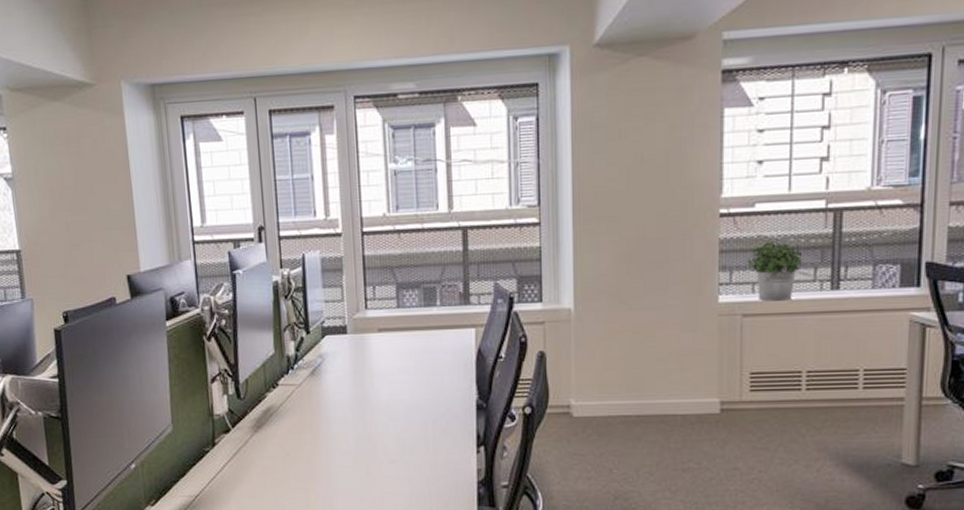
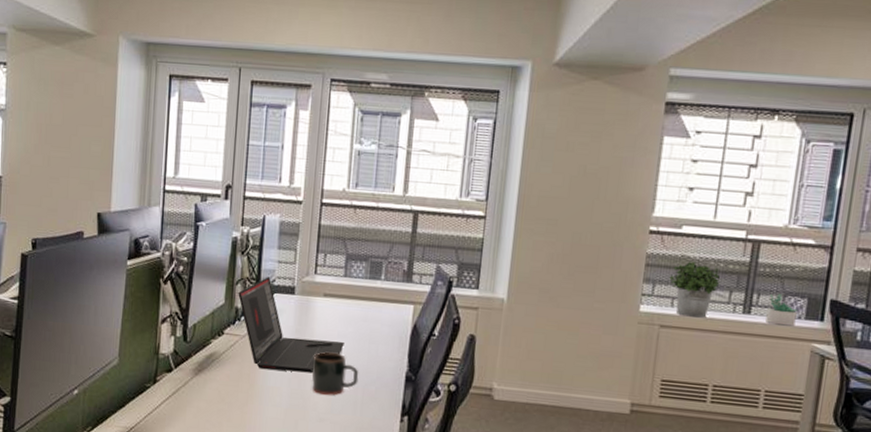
laptop: none [287,319,407,417] -> present [238,277,345,373]
mug: none [376,390,427,435] -> present [311,352,359,395]
succulent plant: none [857,262,892,297] -> present [765,293,799,326]

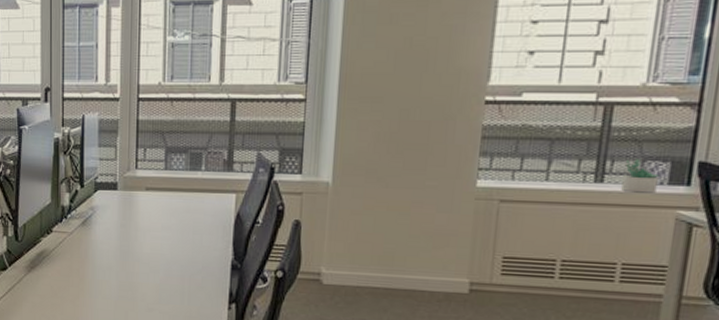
laptop: present [238,277,345,373] -> none [63,174,169,266]
mug: present [311,352,359,395] -> none [138,245,185,286]
potted plant: present [669,261,720,318] -> none [509,131,567,190]

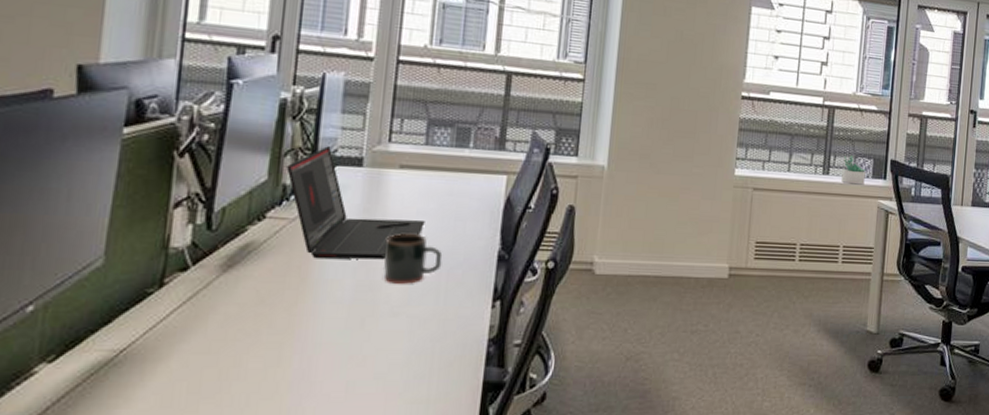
laptop: none [63,174,169,266] -> present [286,146,425,260]
mug: none [138,245,185,286] -> present [383,234,443,284]

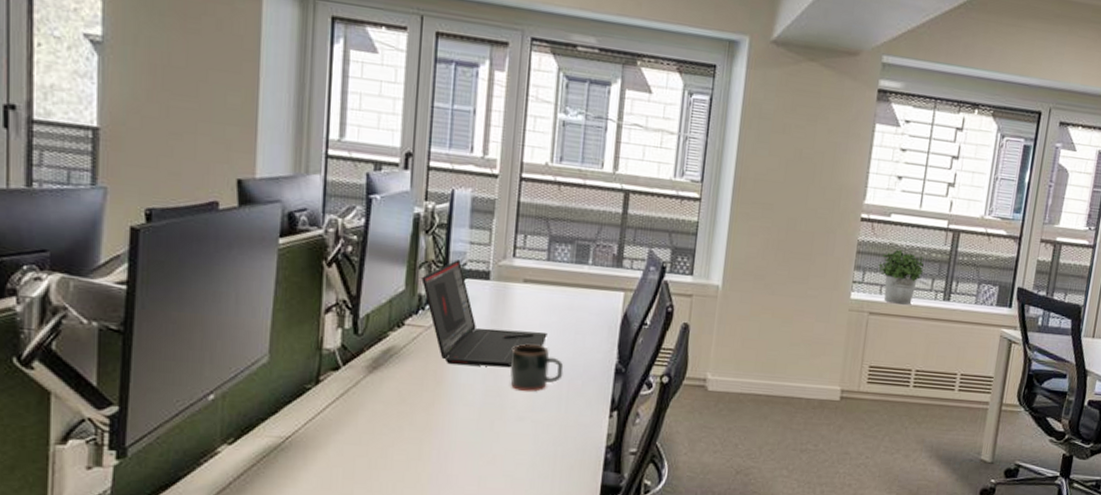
potted plant: none [760,126,803,180] -> present [878,249,924,305]
succulent plant: present [841,154,867,185] -> none [962,281,991,313]

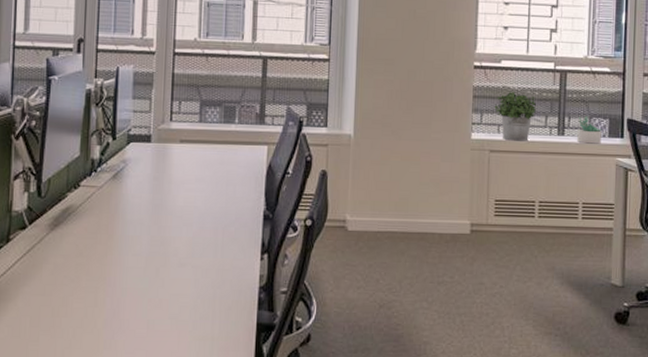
laptop: present [421,260,547,368] -> none [93,127,202,219]
mug: present [510,344,564,392] -> none [171,197,218,239]
succulent plant: none [962,281,991,313] -> present [577,115,603,144]

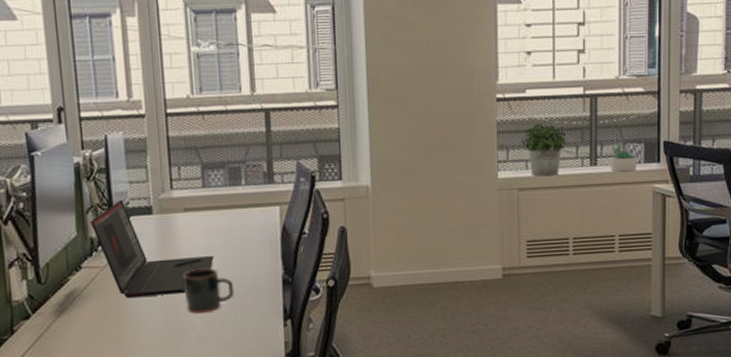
laptop: none [93,127,202,219] -> present [90,200,214,299]
mug: none [171,197,218,239] -> present [183,268,235,313]

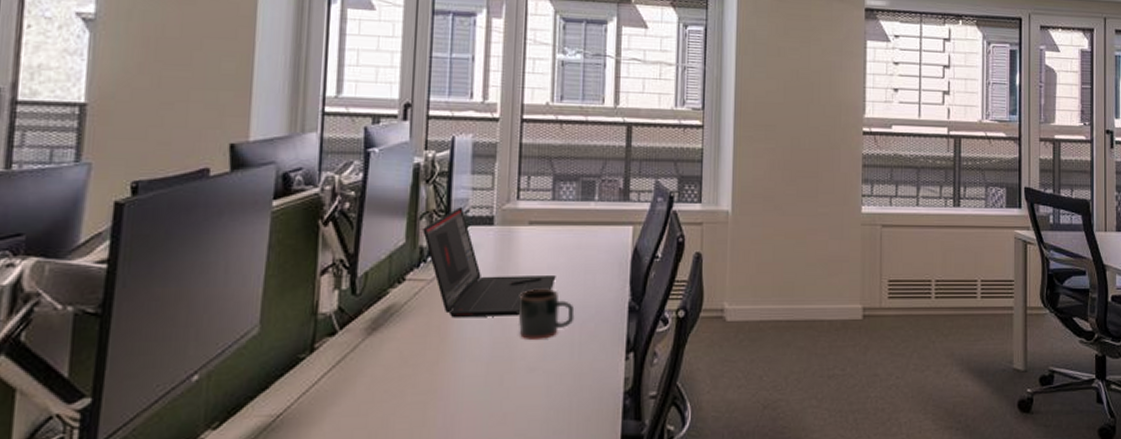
potted plant: present [521,123,567,177] -> none [885,160,931,214]
succulent plant: present [611,141,638,172] -> none [974,184,1000,215]

